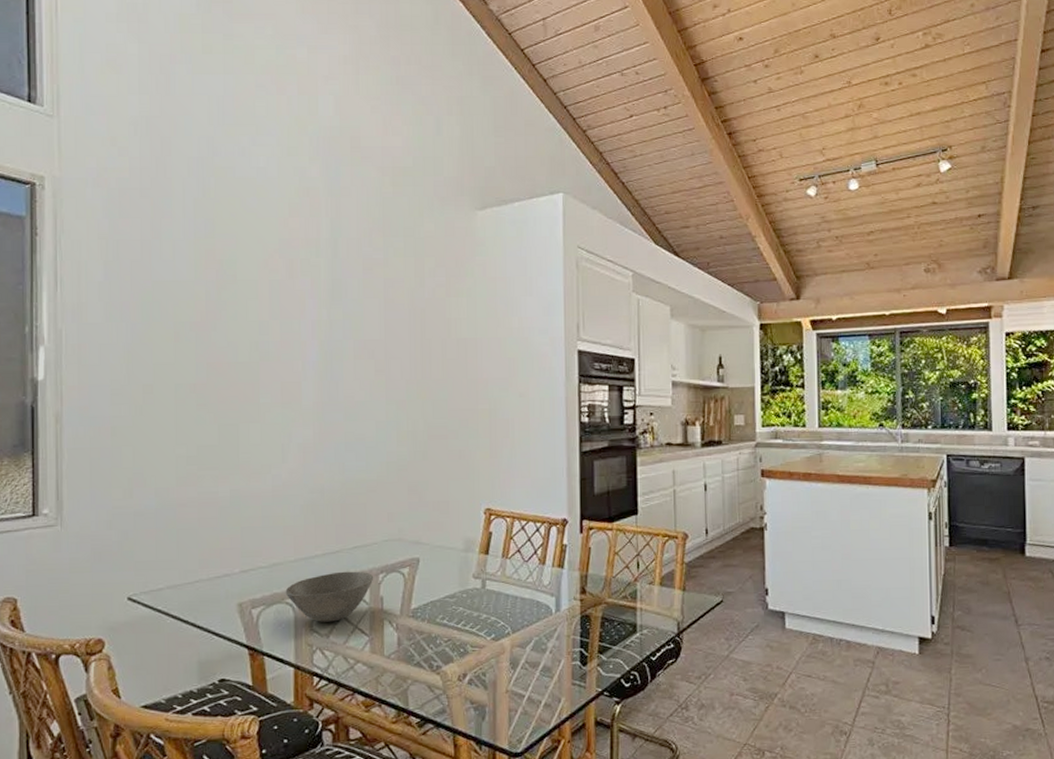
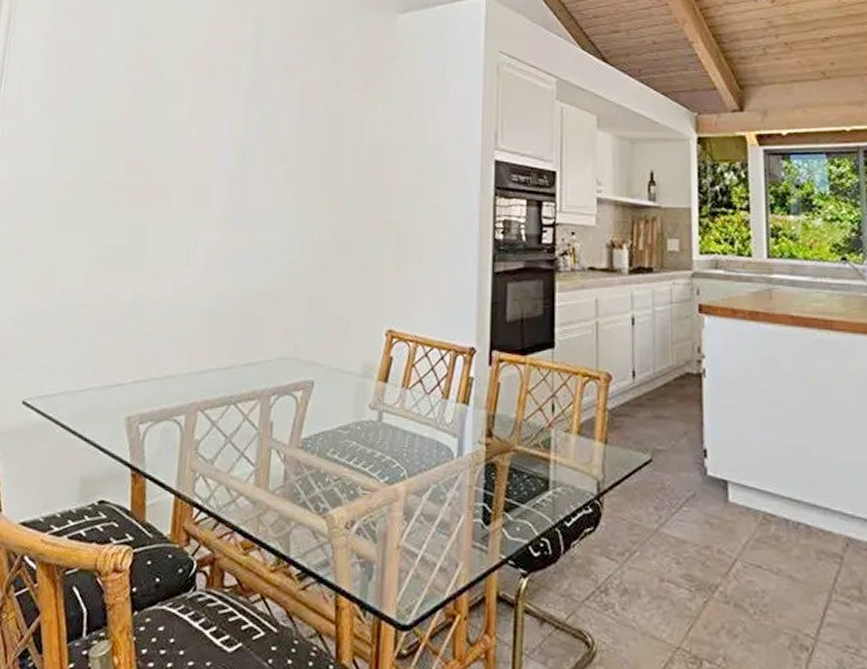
bowl: present [285,571,374,622] -> none [174,390,266,446]

